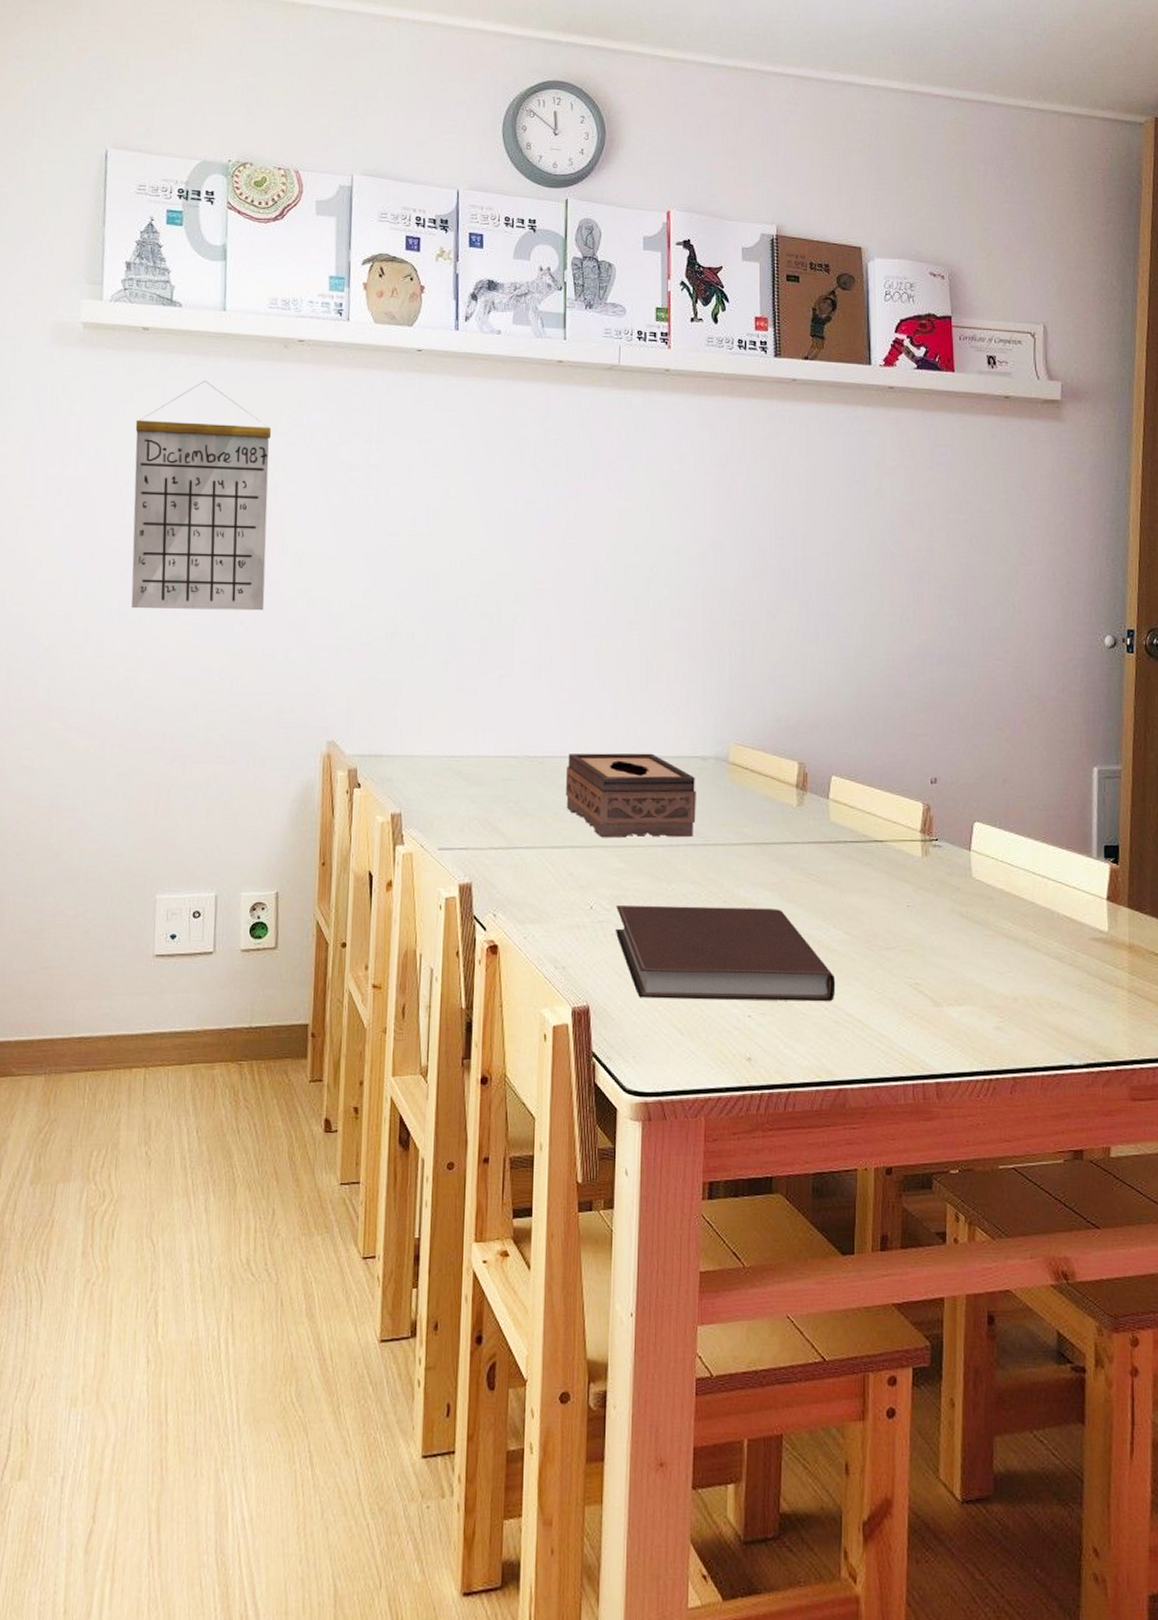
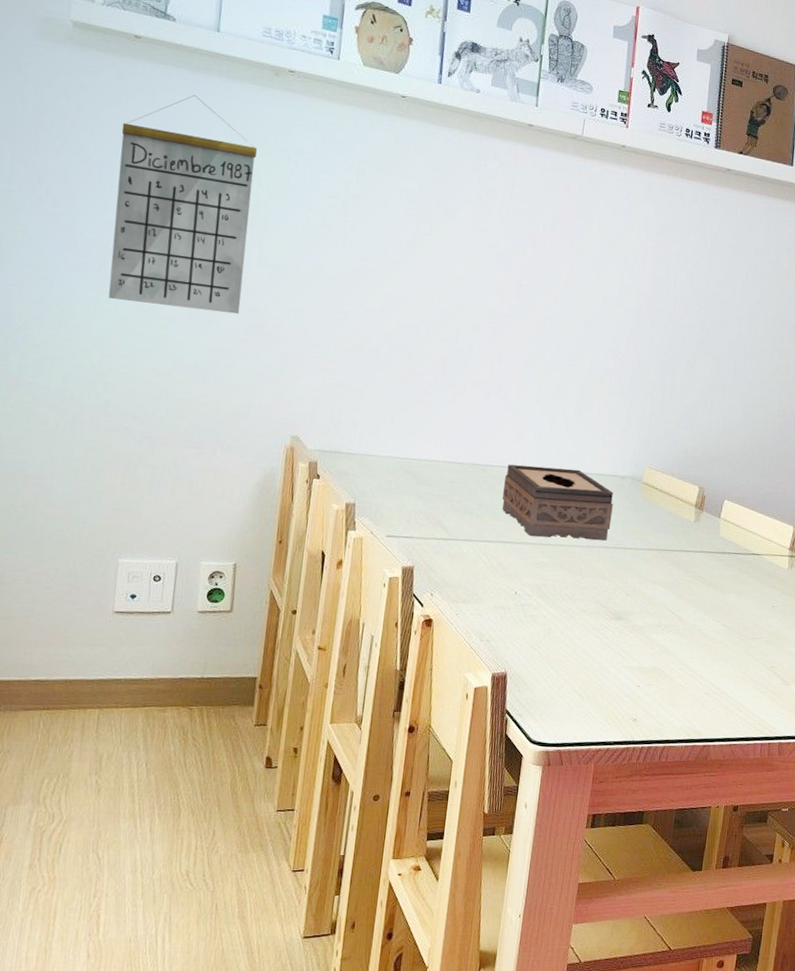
notebook: present [615,905,836,1002] -> none [534,592,710,678]

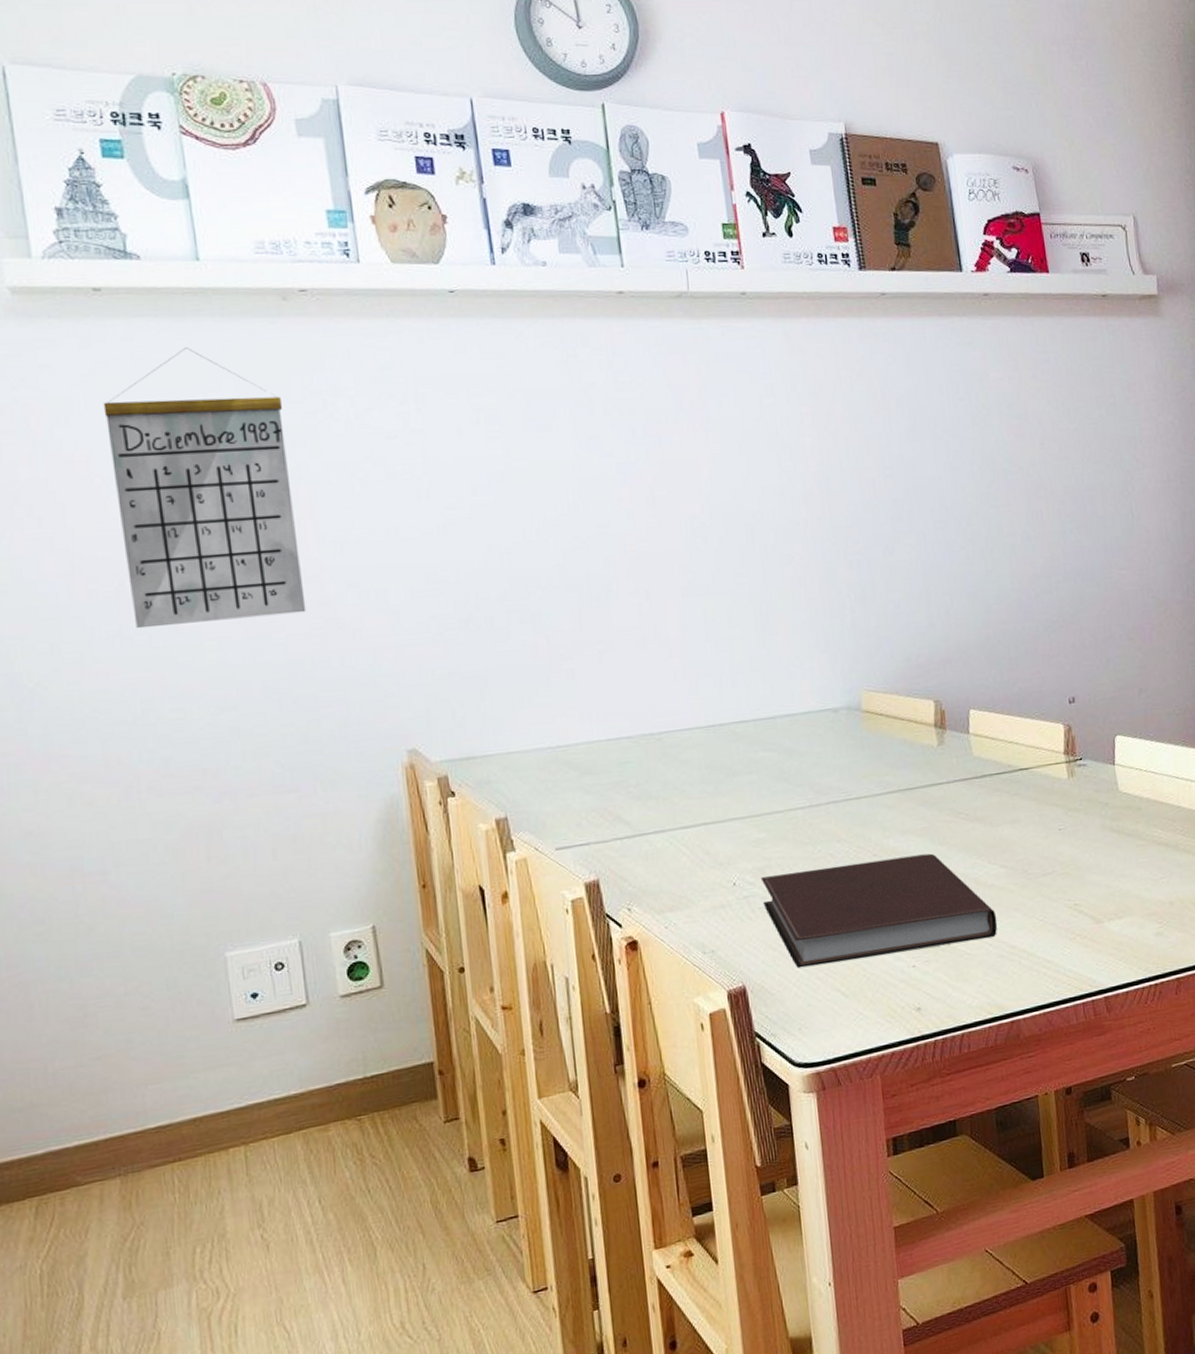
tissue box: present [502,464,613,541] -> none [688,712,835,810]
notebook: none [534,592,710,678] -> present [761,853,998,969]

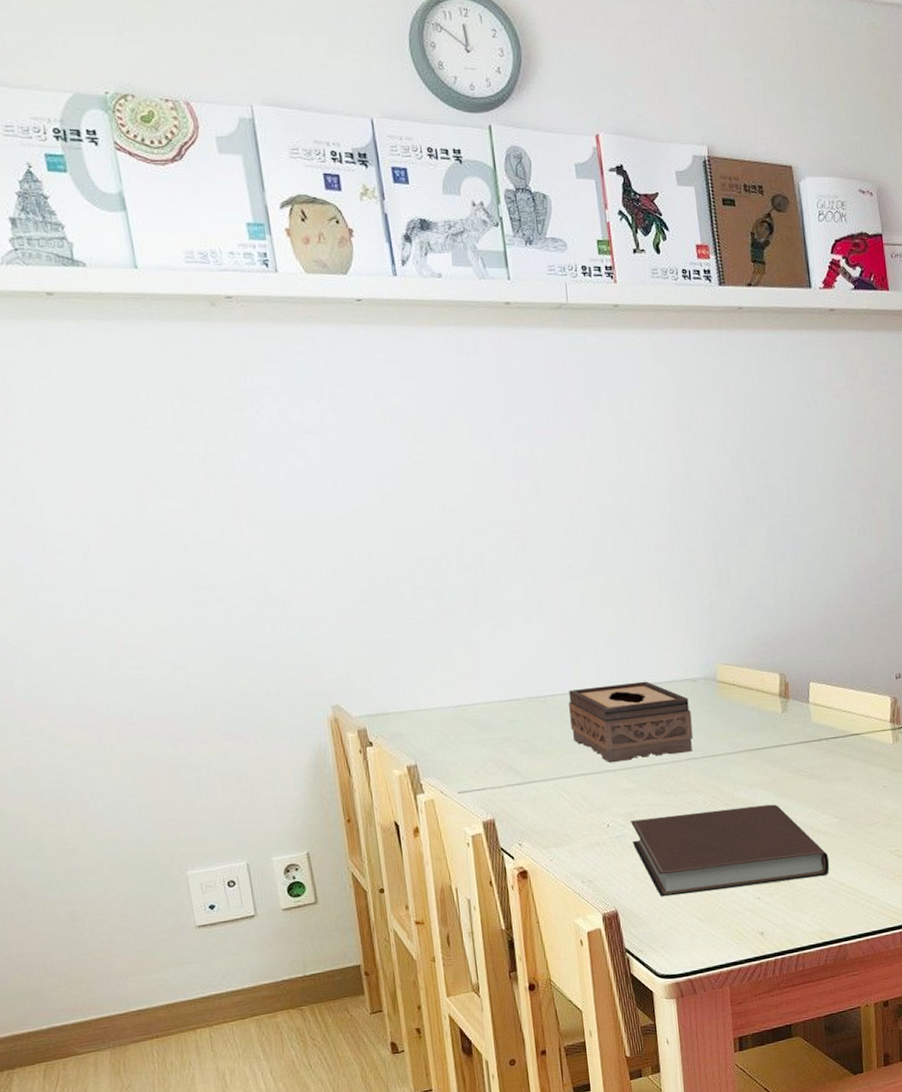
calendar: present [103,347,306,629] -> none [61,348,243,597]
tissue box: none [688,712,835,810] -> present [569,681,693,763]

